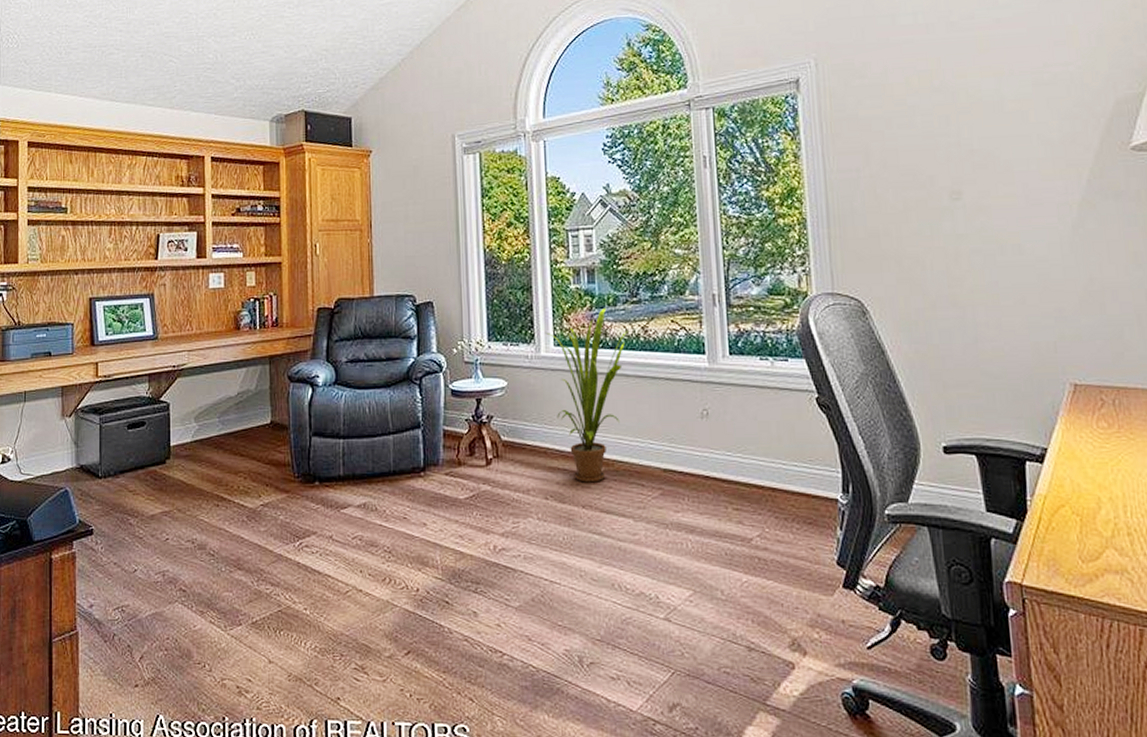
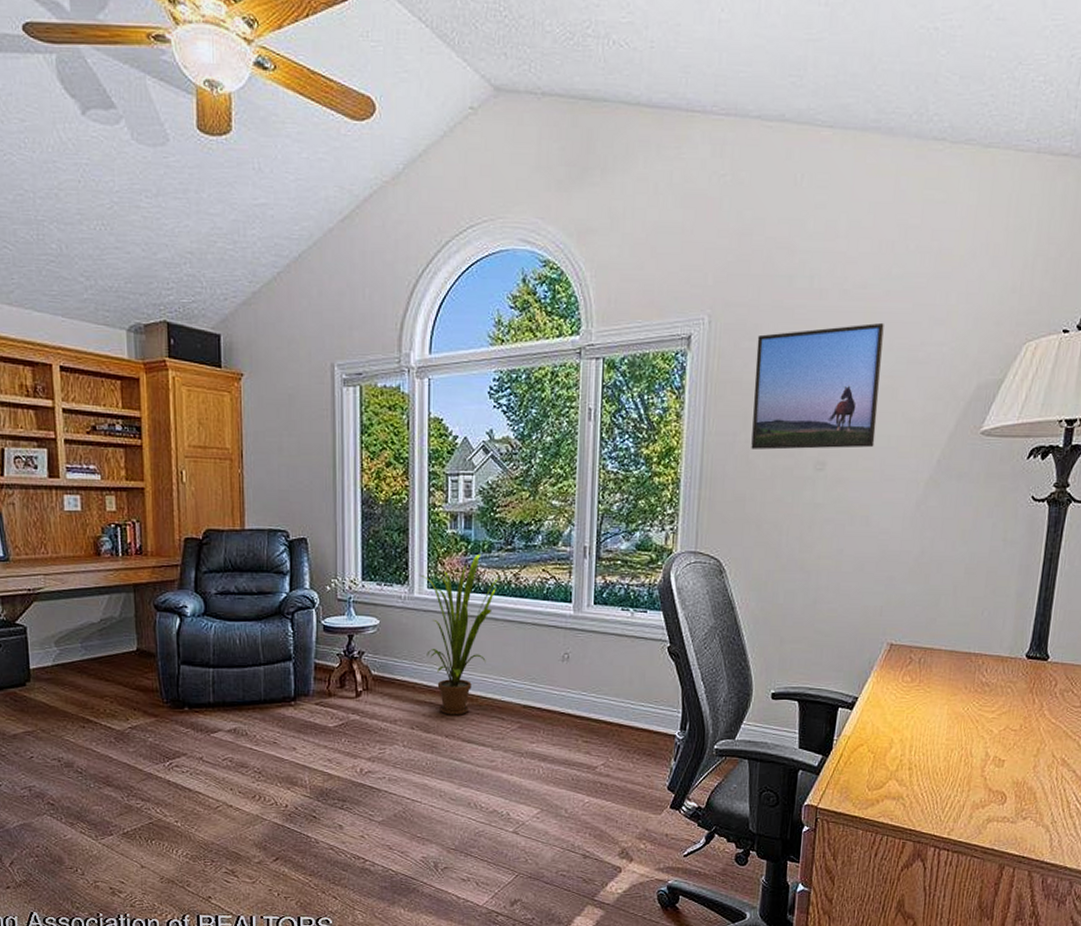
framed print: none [868,49,1013,183] -> present [751,322,884,450]

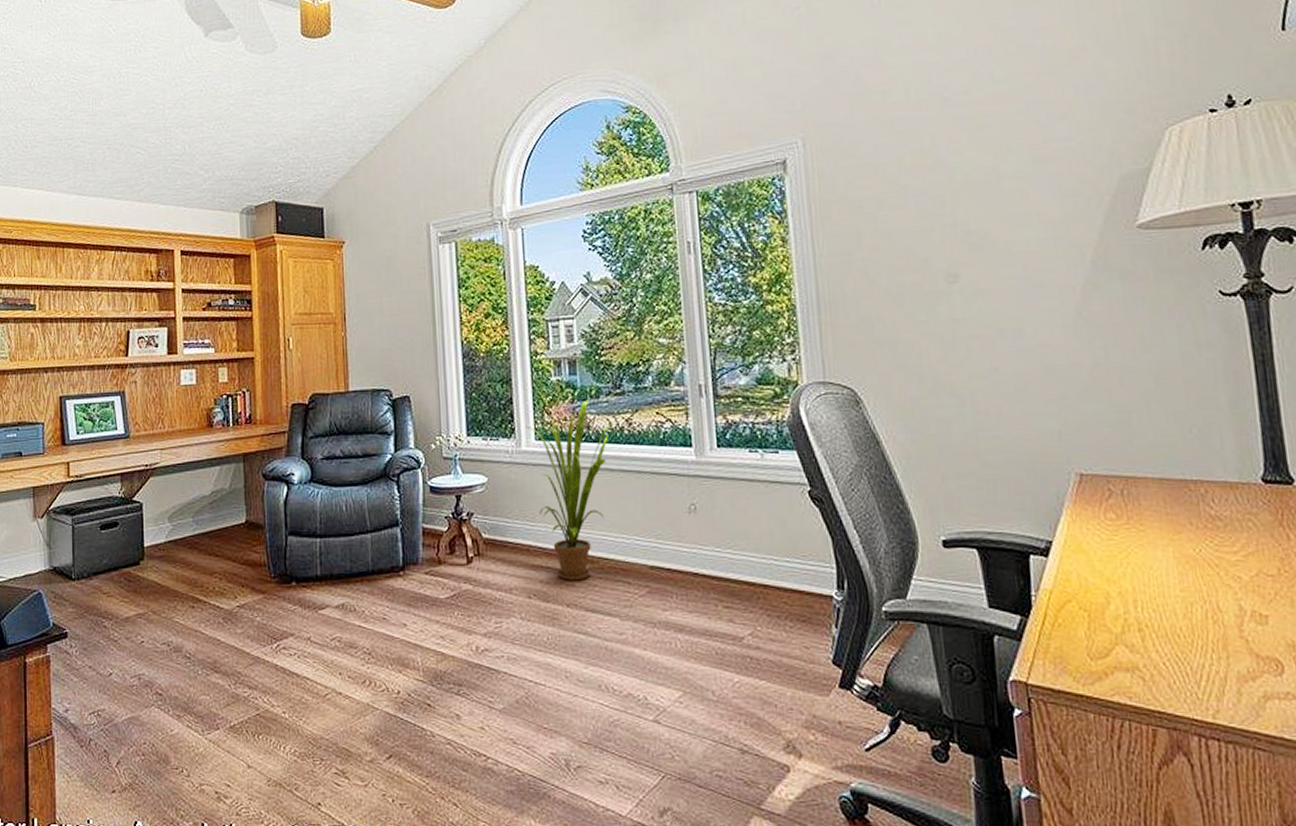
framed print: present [751,322,884,450] -> none [858,125,1012,267]

